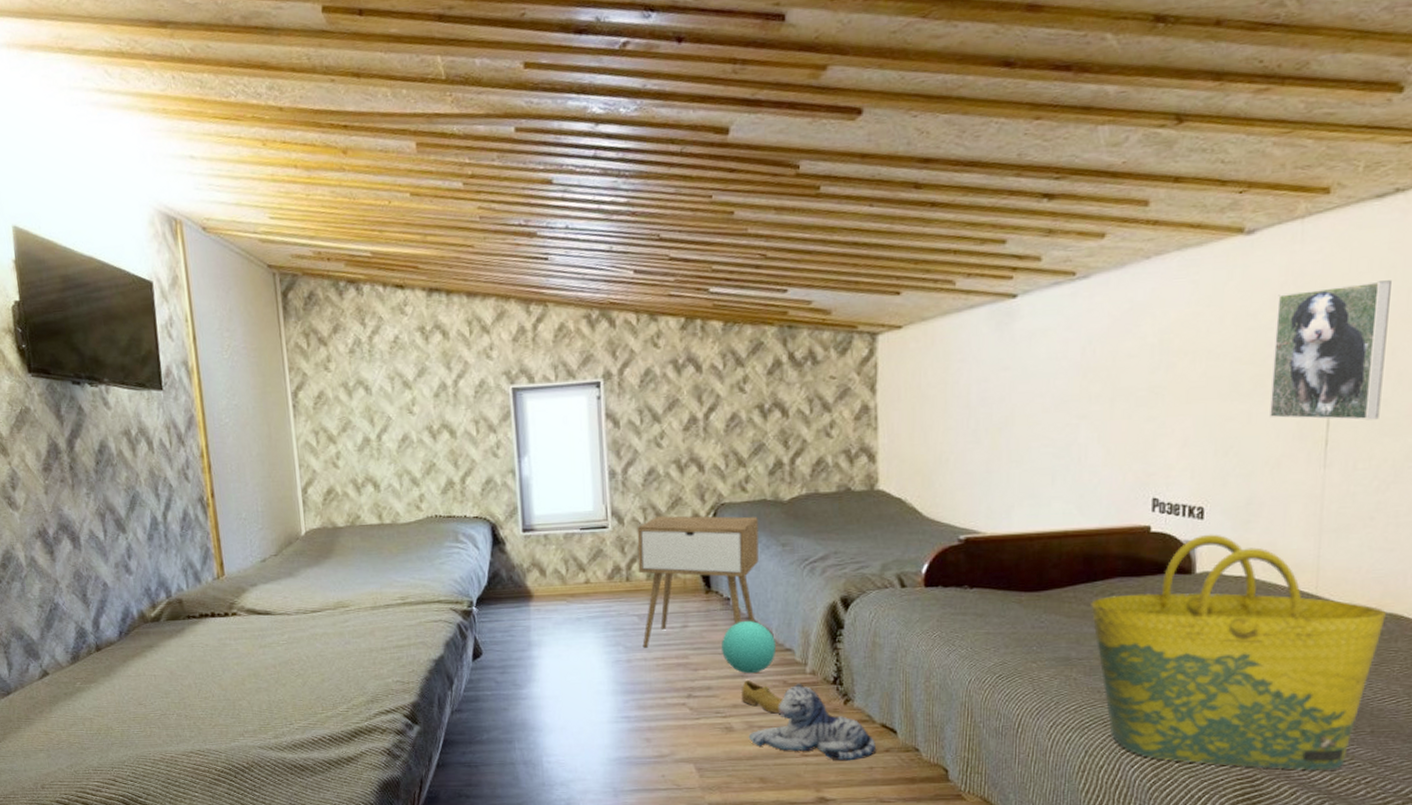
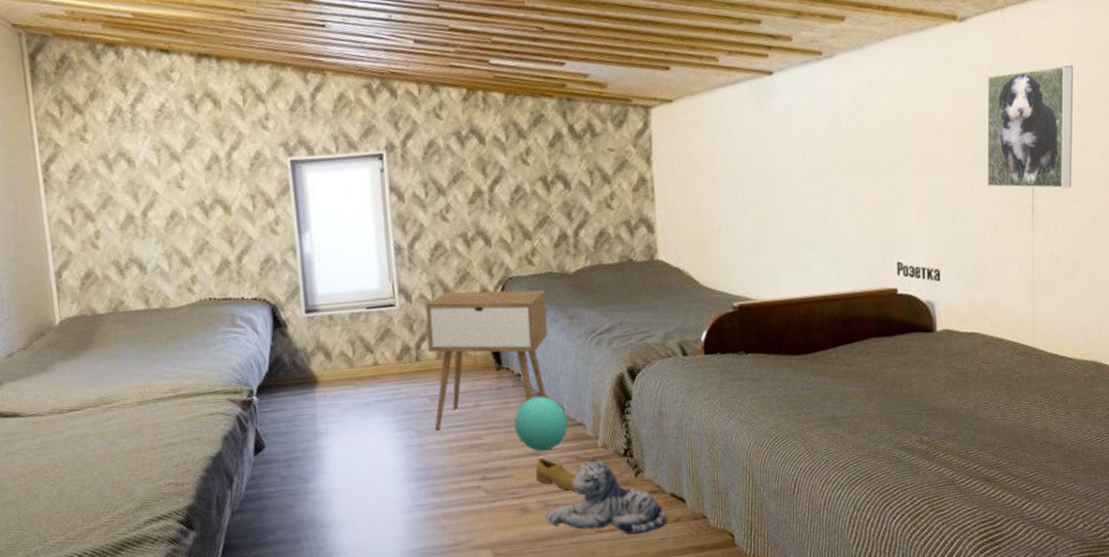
tote bag: present [1091,534,1386,771] -> none [851,294,1088,510]

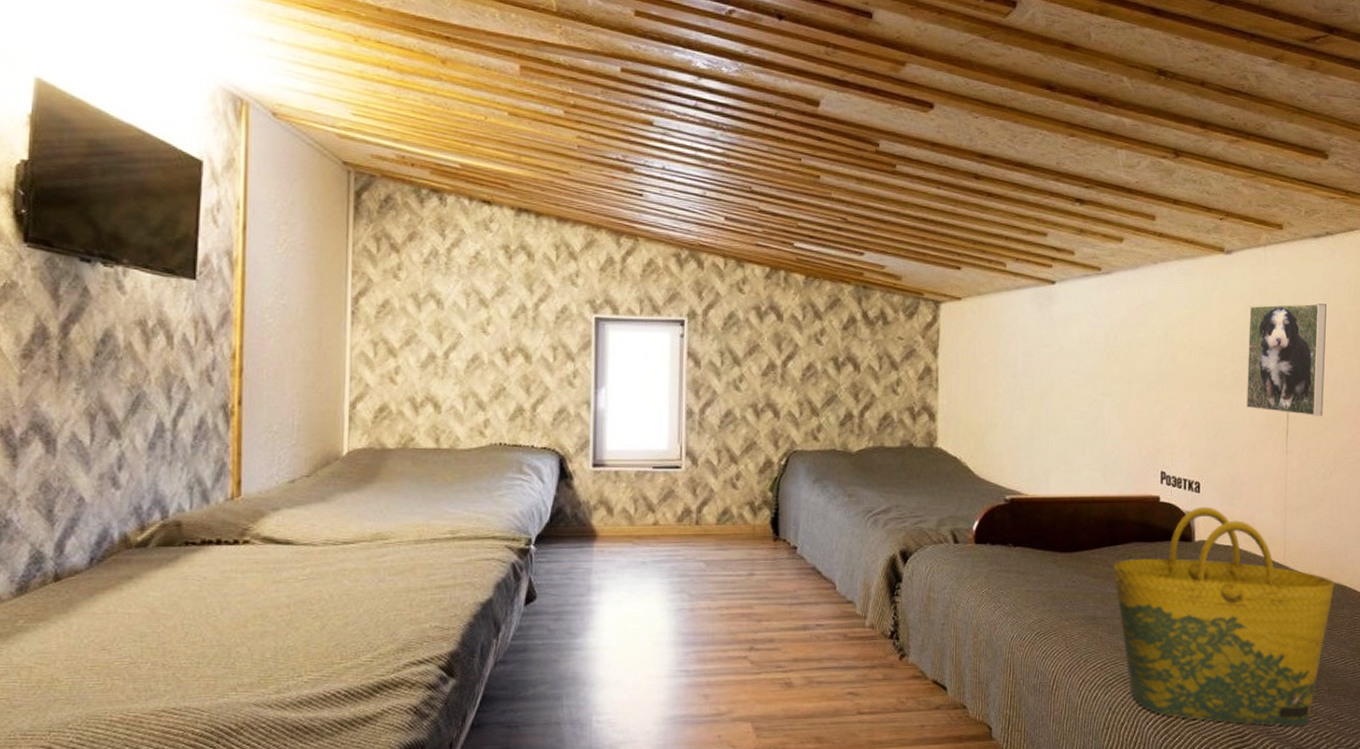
nightstand: present [425,290,548,431] -> none [707,460,827,596]
ball: present [514,396,568,451] -> none [786,570,839,626]
shoe: present [536,458,577,490] -> none [803,633,842,667]
plush toy: present [544,457,668,534] -> none [807,636,928,719]
tote bag: none [851,294,1088,510] -> present [1113,506,1334,726]

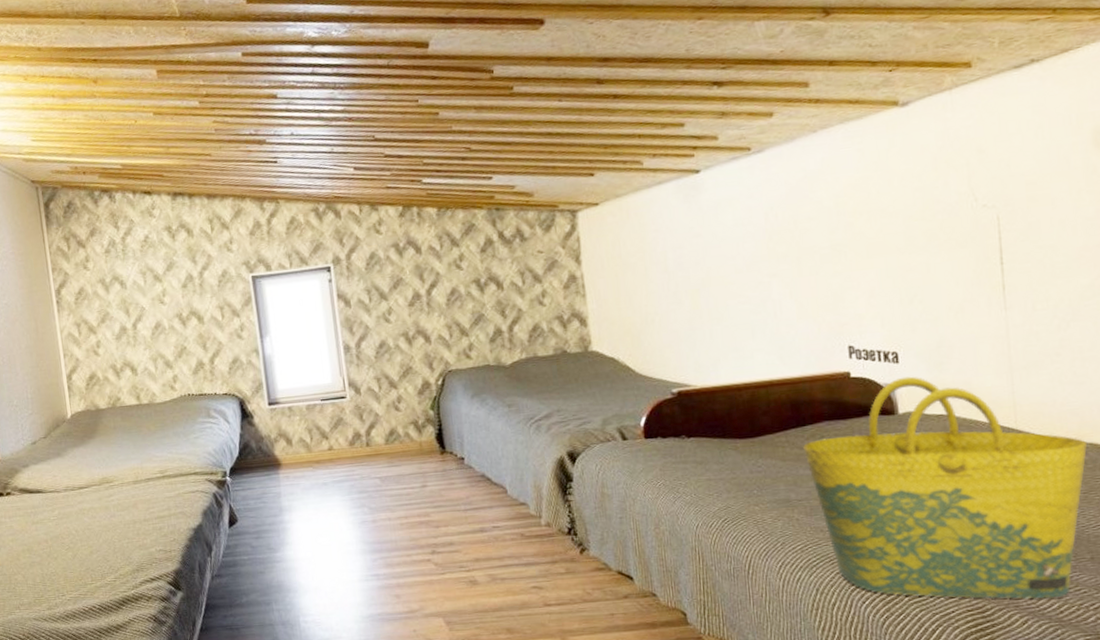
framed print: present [1245,303,1327,417] -> none [938,139,1050,268]

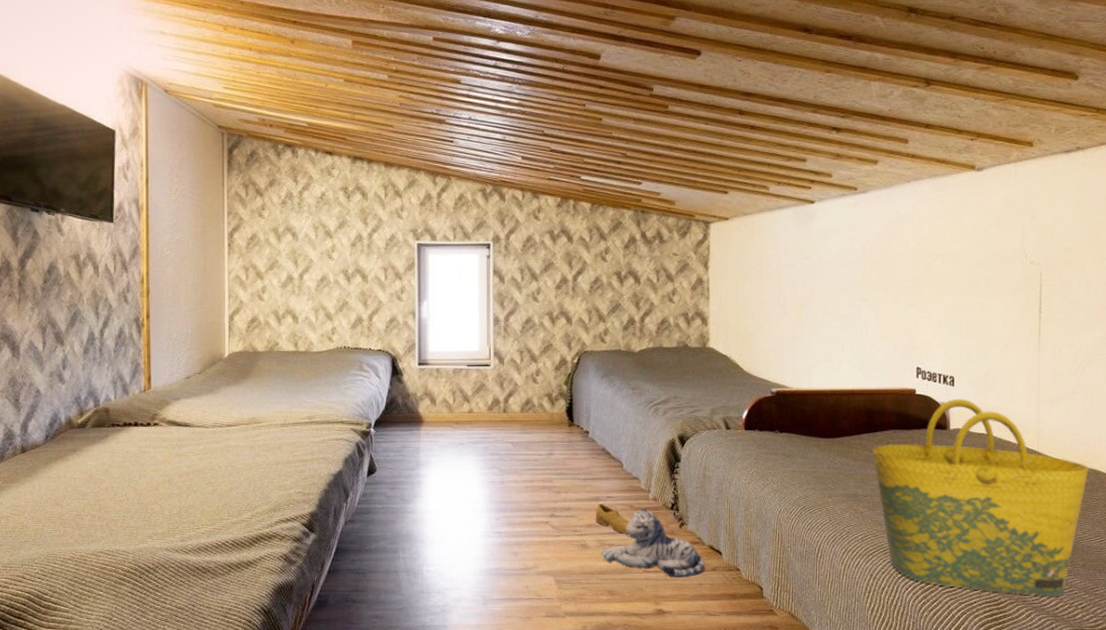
shoe: none [482,534,522,565] -> present [596,503,630,533]
plush toy: none [492,535,616,609] -> present [600,507,705,578]

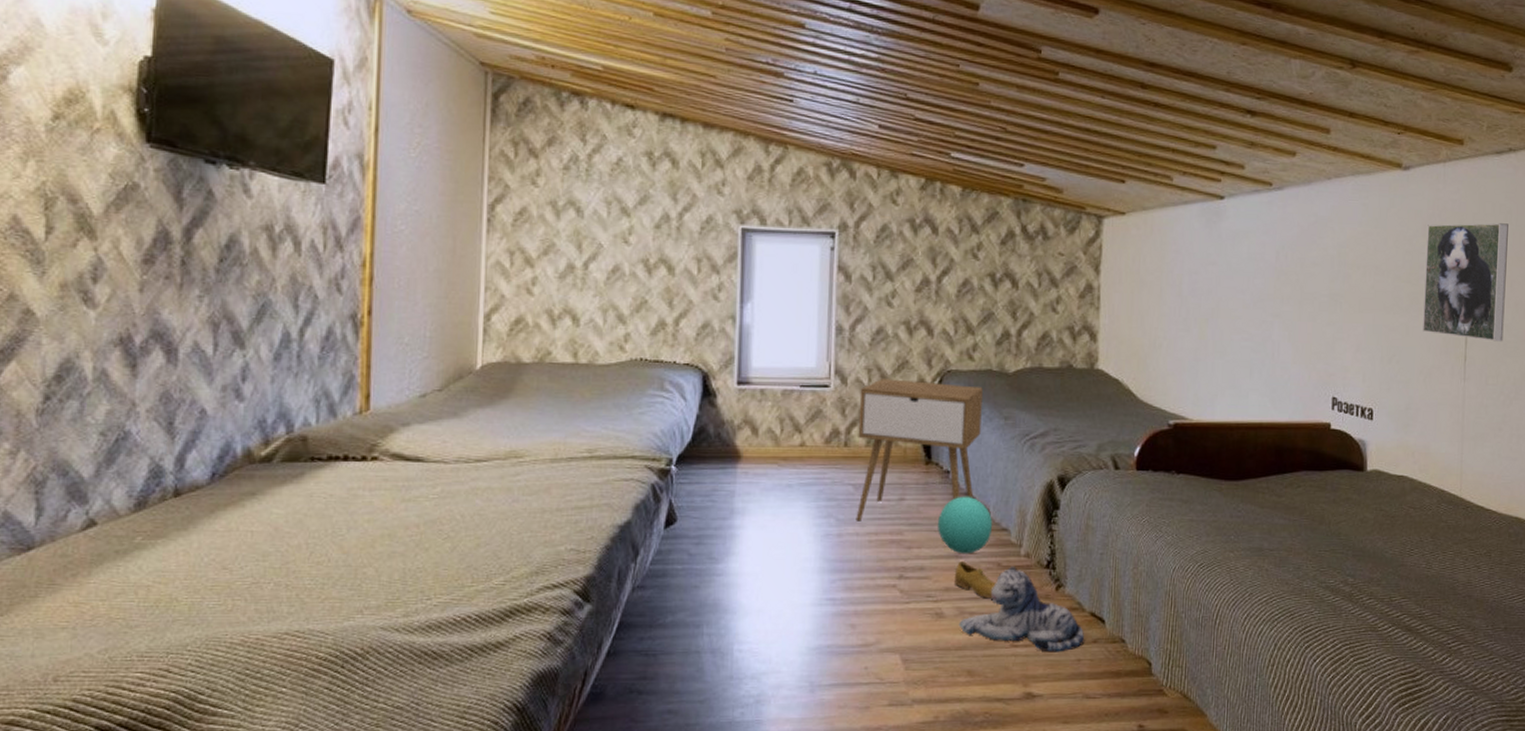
nightstand: none [514,359,613,471] -> present [856,379,983,521]
ball: none [581,451,626,498] -> present [938,496,993,554]
tote bag: present [872,398,1088,596] -> none [1281,434,1513,666]
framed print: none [998,213,1078,317] -> present [1422,222,1508,342]

